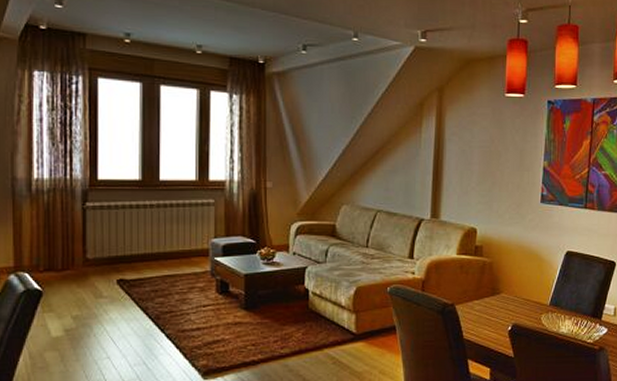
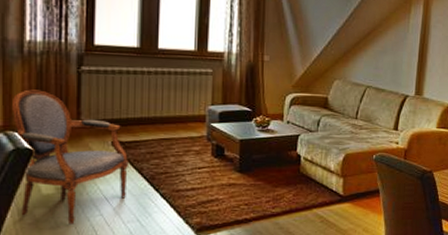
armchair: none [23,228,133,368] -> present [13,89,128,225]

